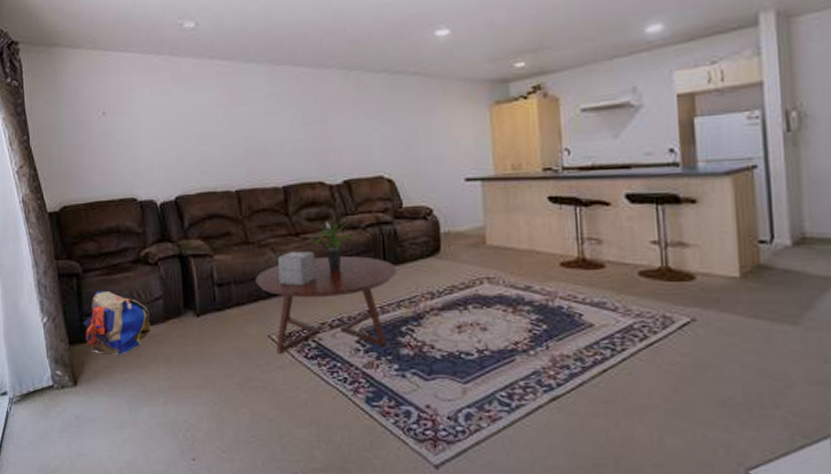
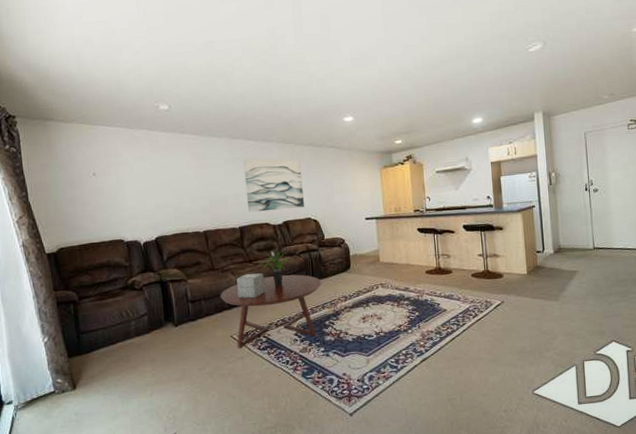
backpack: present [83,290,151,355] -> none [80,312,138,362]
wall art: none [290,91,374,167] -> present [243,158,304,213]

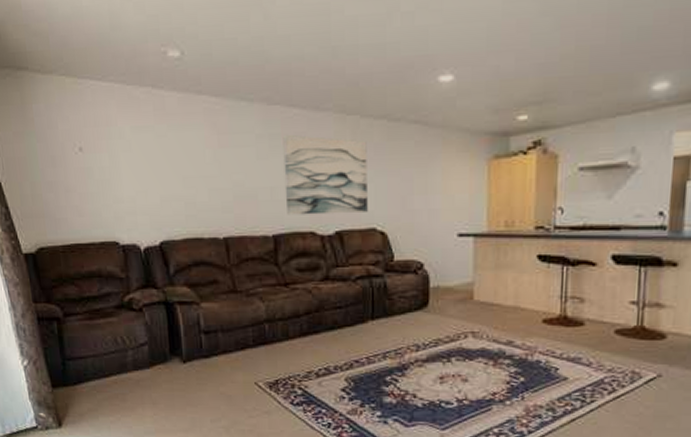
coffee table: present [220,274,322,348] -> none [243,308,385,400]
decorative box: present [236,273,266,299] -> none [266,301,305,336]
potted plant: present [260,251,292,286] -> none [299,272,345,322]

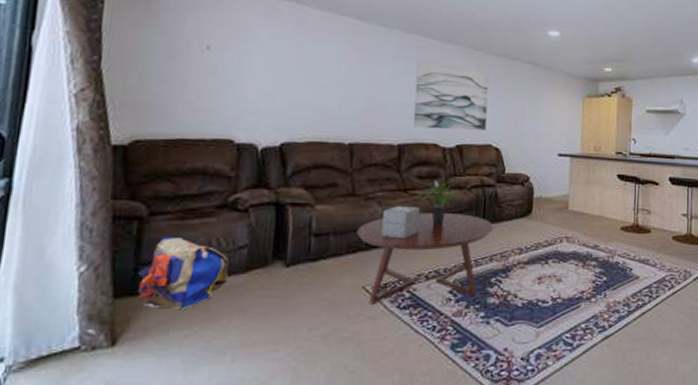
backpack: none [65,335,136,398] -> present [137,236,229,309]
coffee table: none [243,308,385,400] -> present [357,213,494,304]
decorative box: none [266,301,305,336] -> present [381,205,421,239]
potted plant: none [299,272,345,322] -> present [418,180,460,226]

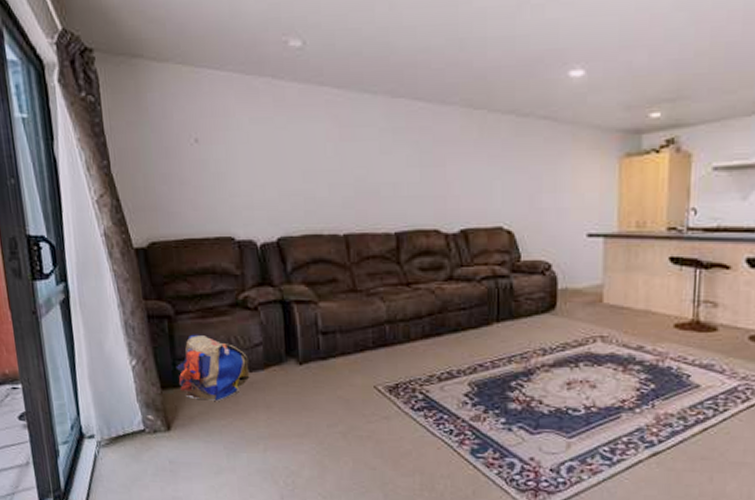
coffee table: present [357,213,494,304] -> none [362,309,511,405]
decorative box: present [381,205,421,239] -> none [387,301,427,337]
wall art: present [414,59,489,132] -> none [407,128,494,212]
potted plant: present [418,180,460,226] -> none [422,272,469,324]

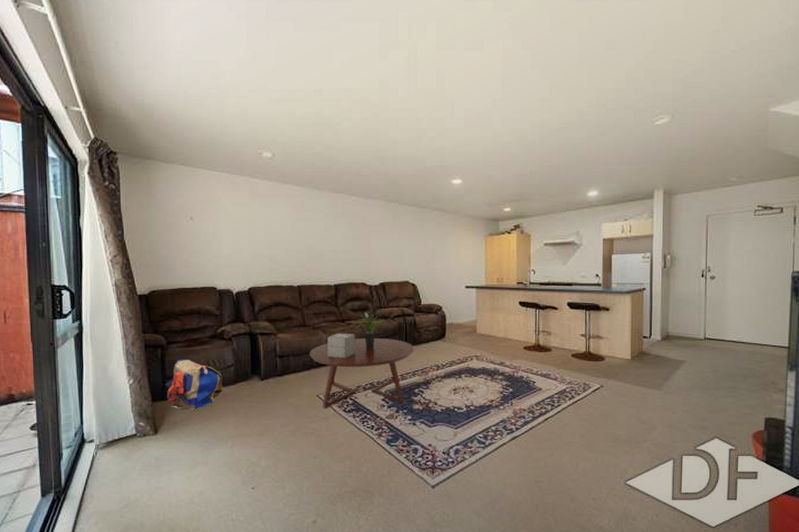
coffee table: none [362,309,511,405] -> present [309,338,415,408]
decorative box: none [387,301,427,337] -> present [327,333,356,359]
potted plant: none [422,272,469,324] -> present [353,312,386,349]

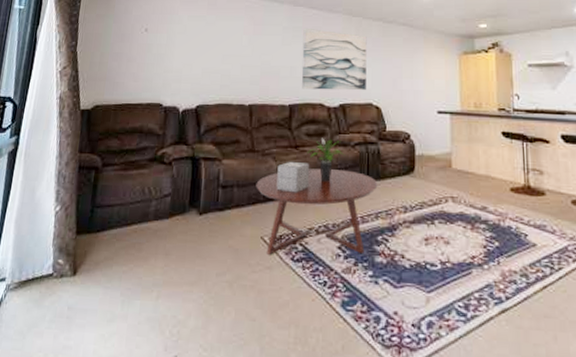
backpack: present [165,359,223,409] -> none [92,184,157,247]
wall art: none [344,214,403,271] -> present [302,28,367,91]

